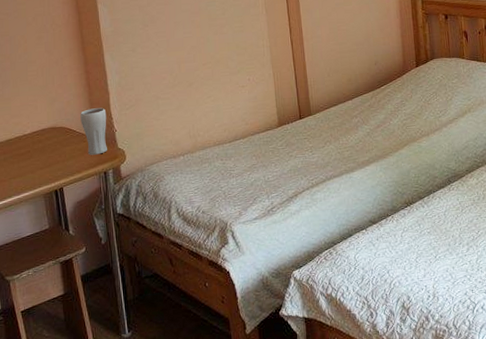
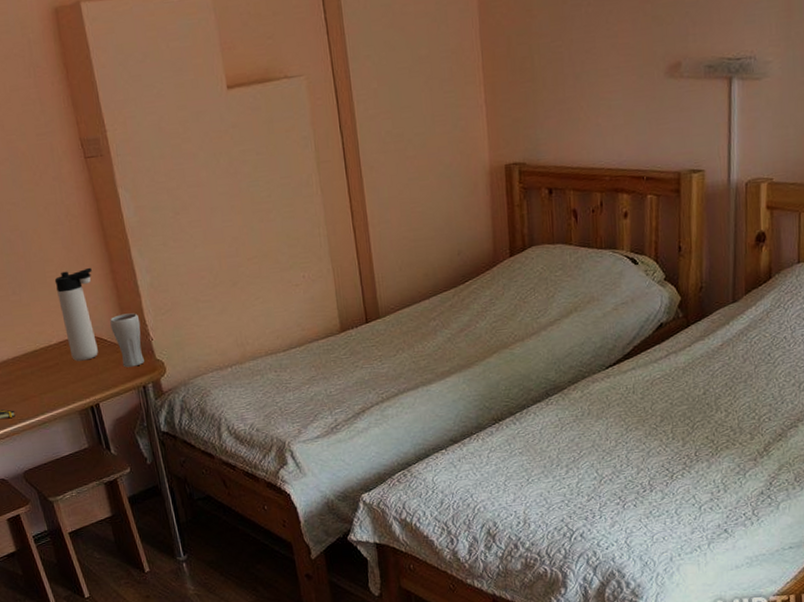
thermos bottle: none [35,68,69,149] -> present [54,267,98,361]

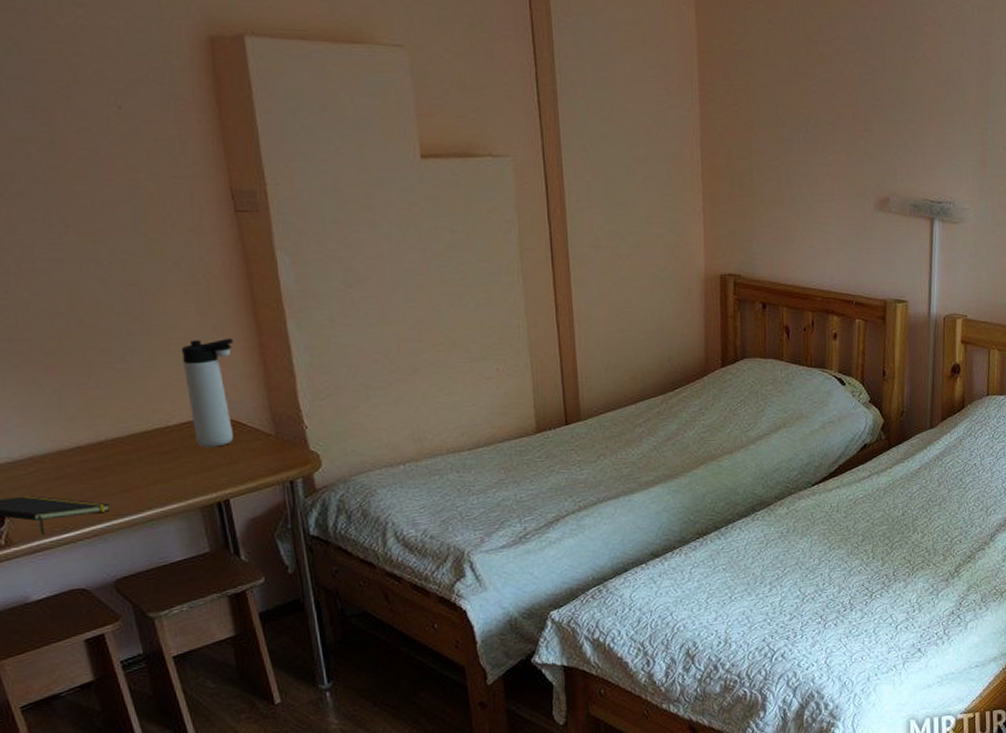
drinking glass: present [110,313,144,368] -> none [252,395,294,458]

